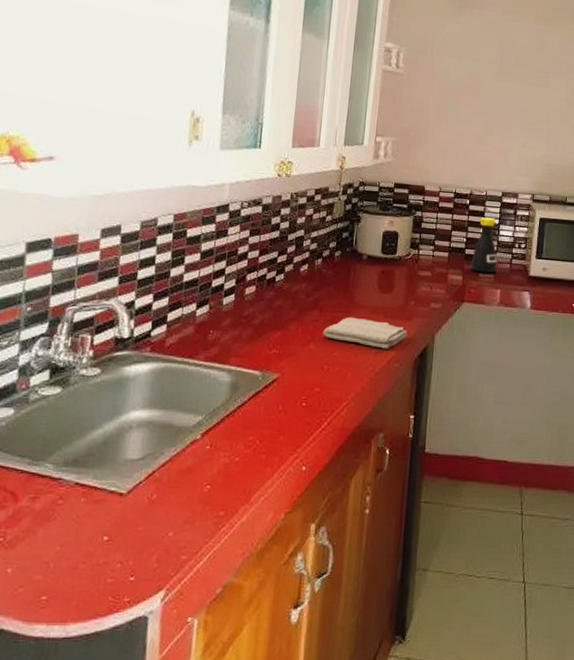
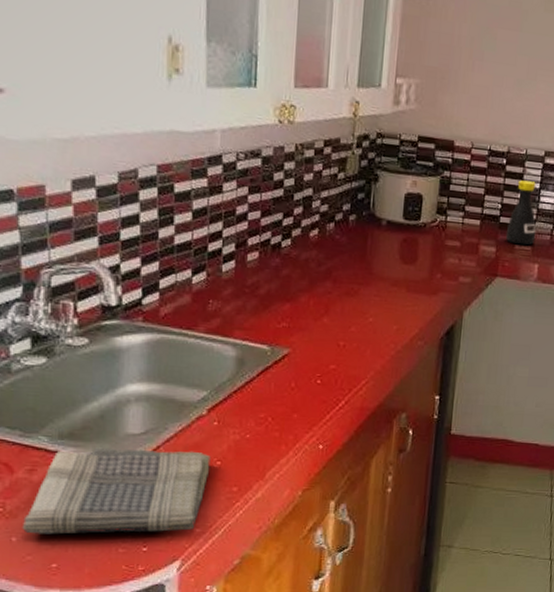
dish towel: none [18,474,201,565] -> present [21,447,211,534]
washcloth: present [323,317,407,349] -> none [337,289,433,326]

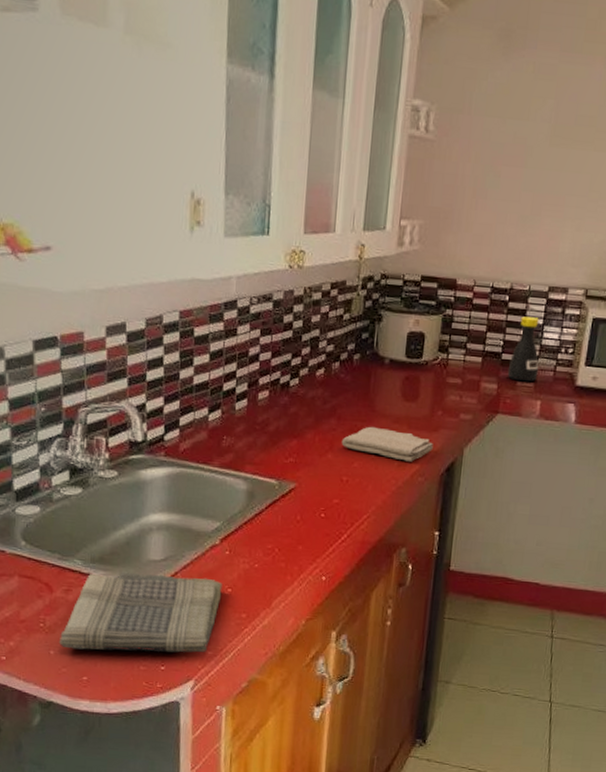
washcloth: none [337,289,433,326] -> present [341,426,433,462]

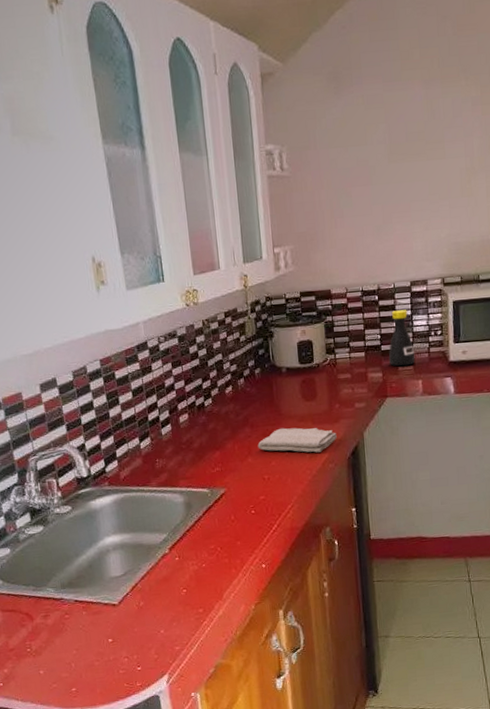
dish towel: present [58,571,223,653] -> none [46,584,179,666]

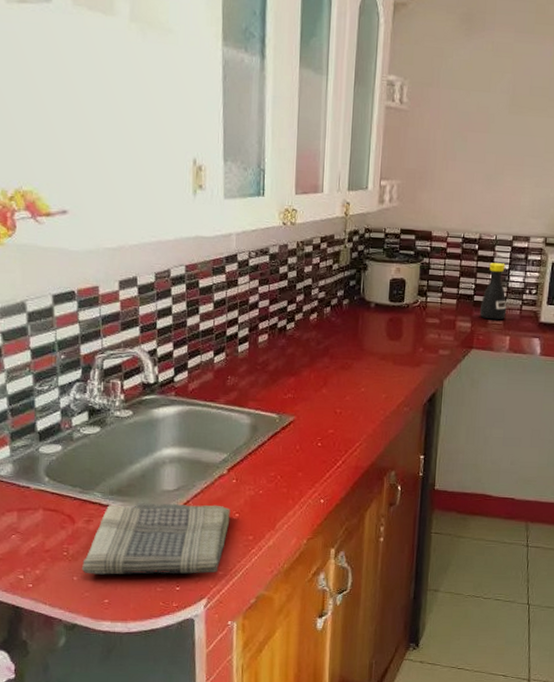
dish towel: none [46,584,179,666] -> present [81,502,231,575]
washcloth: present [257,427,337,453] -> none [334,363,416,394]

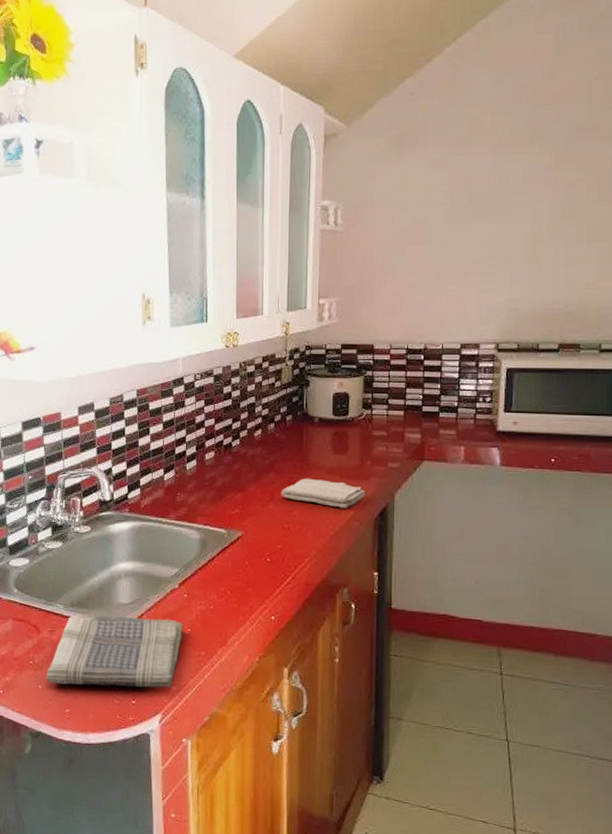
washcloth: none [334,363,416,394] -> present [281,478,365,508]
bottle: present [479,262,507,320] -> none [429,372,459,430]

